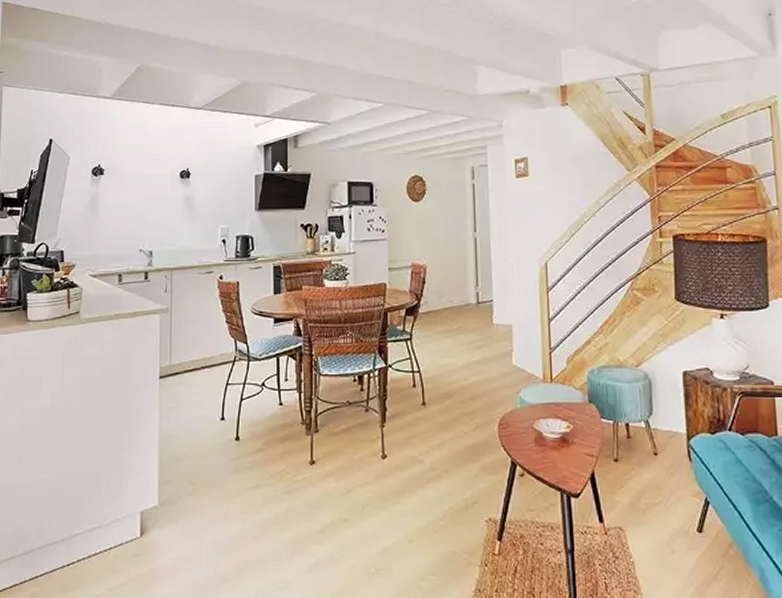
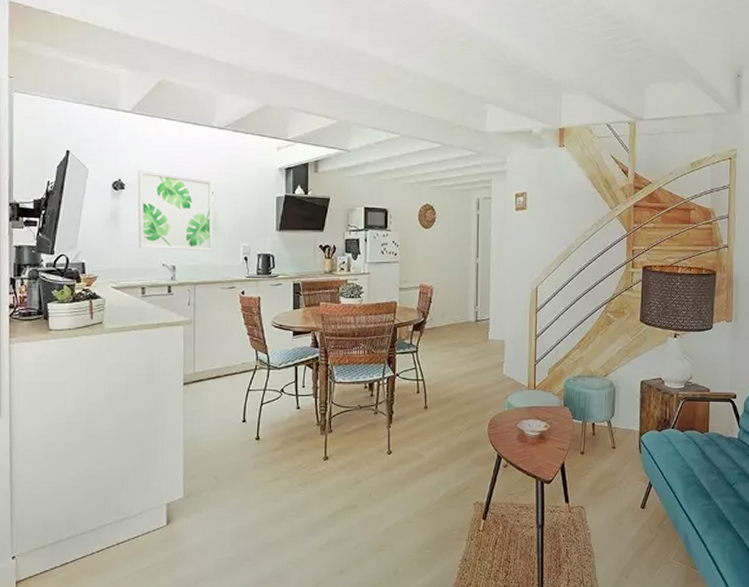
wall art: none [116,154,192,235] -> present [137,170,214,251]

